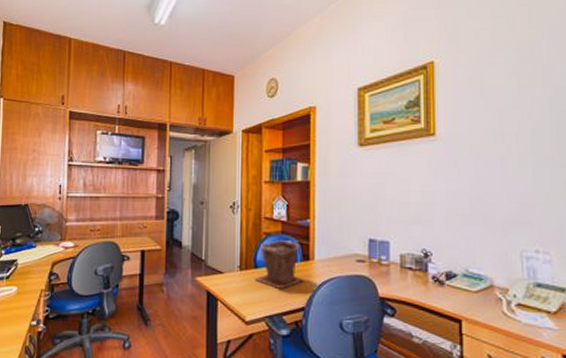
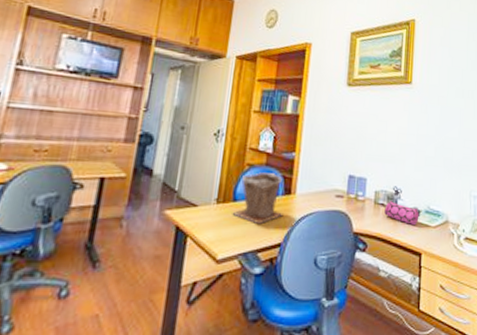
pencil case: none [413,264,457,291] -> present [384,201,421,226]

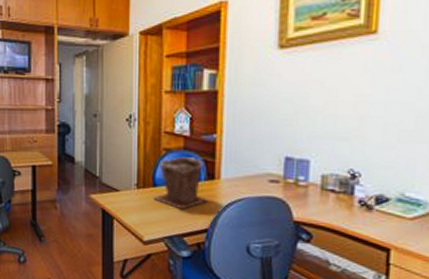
pencil case: present [384,201,421,226] -> none [335,186,390,217]

